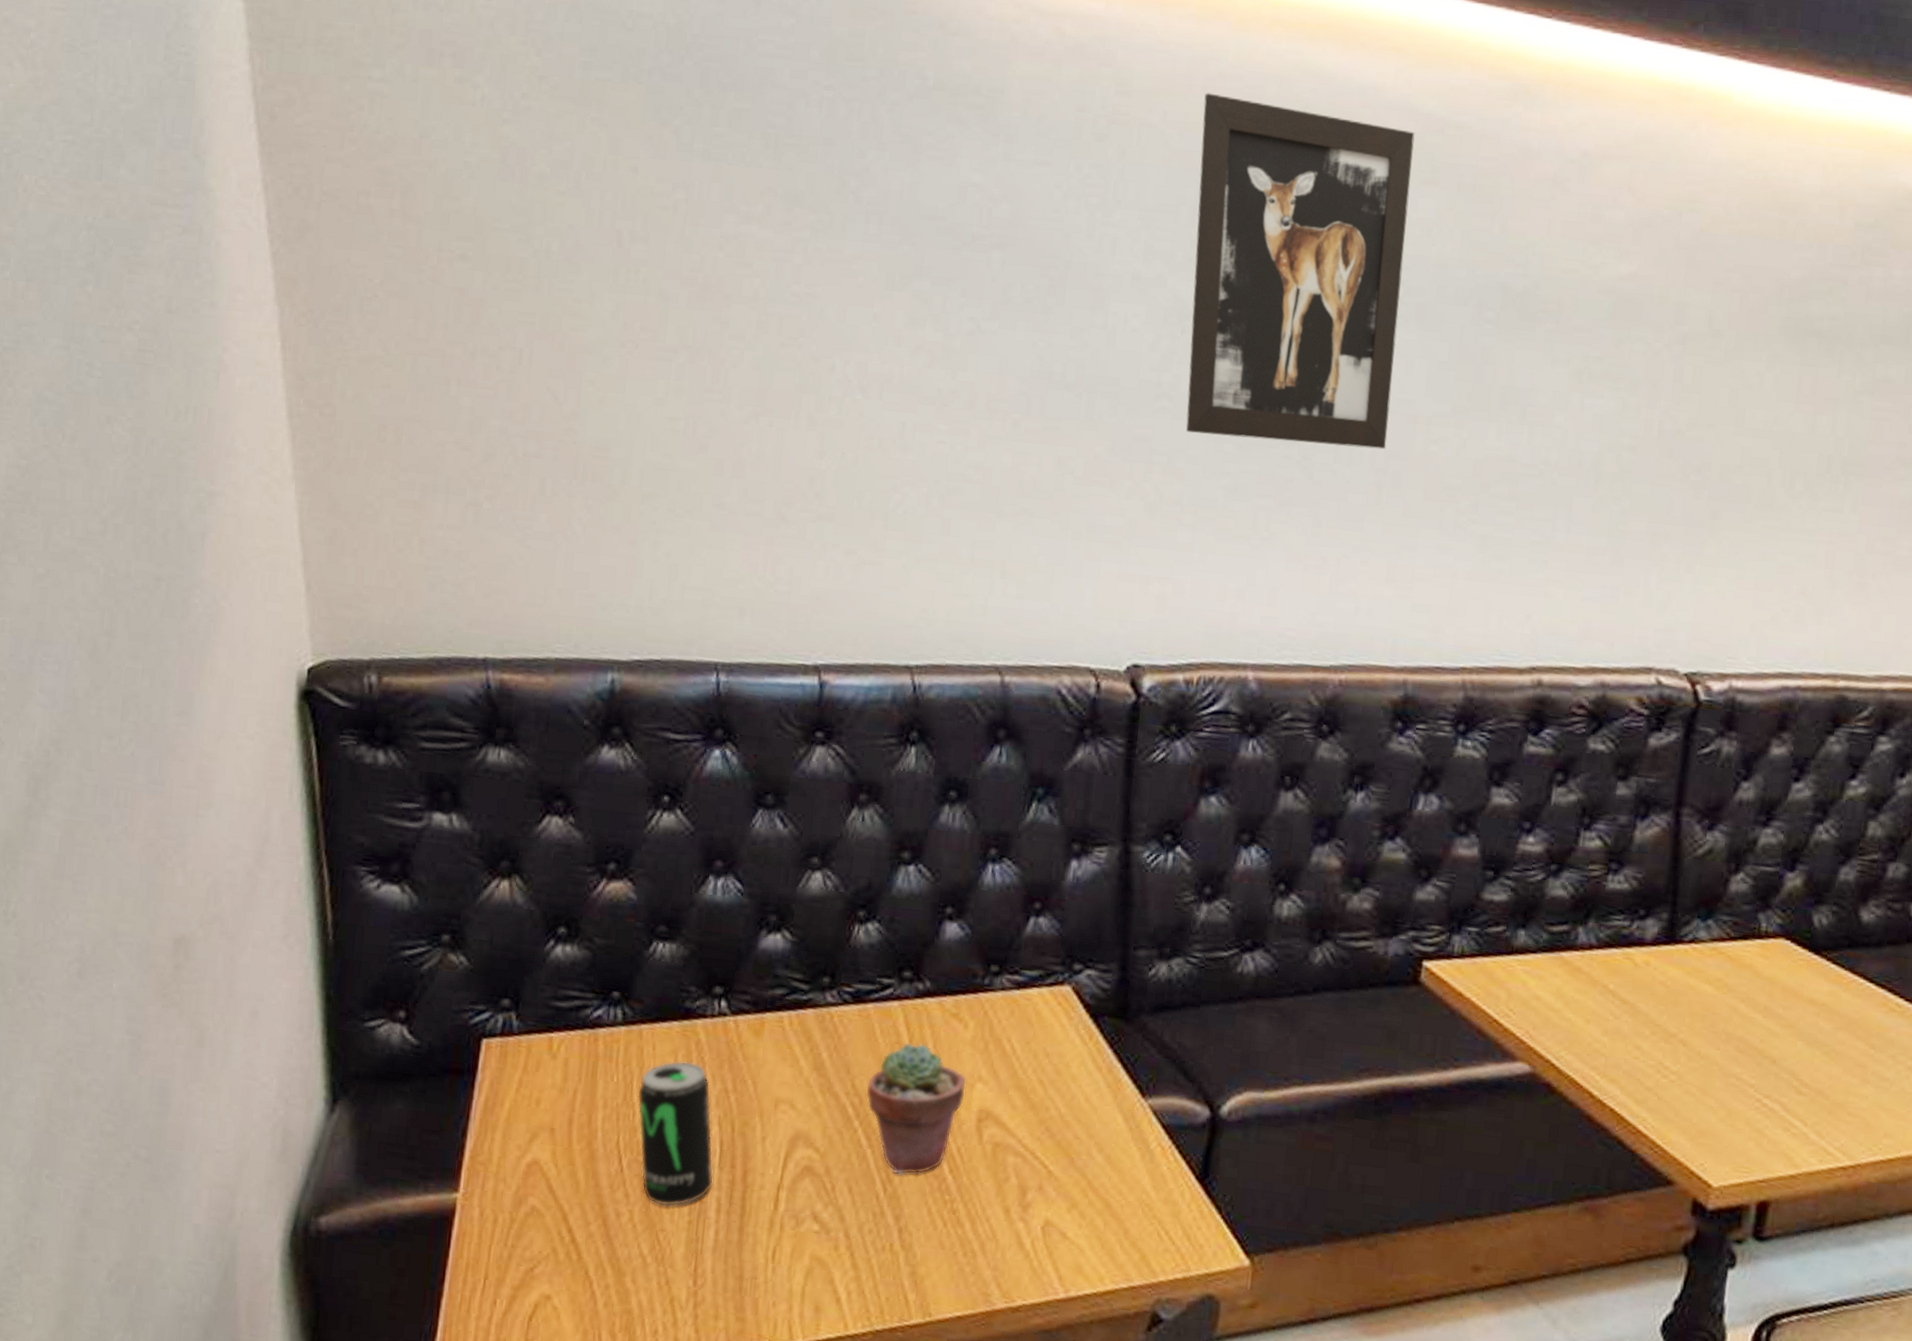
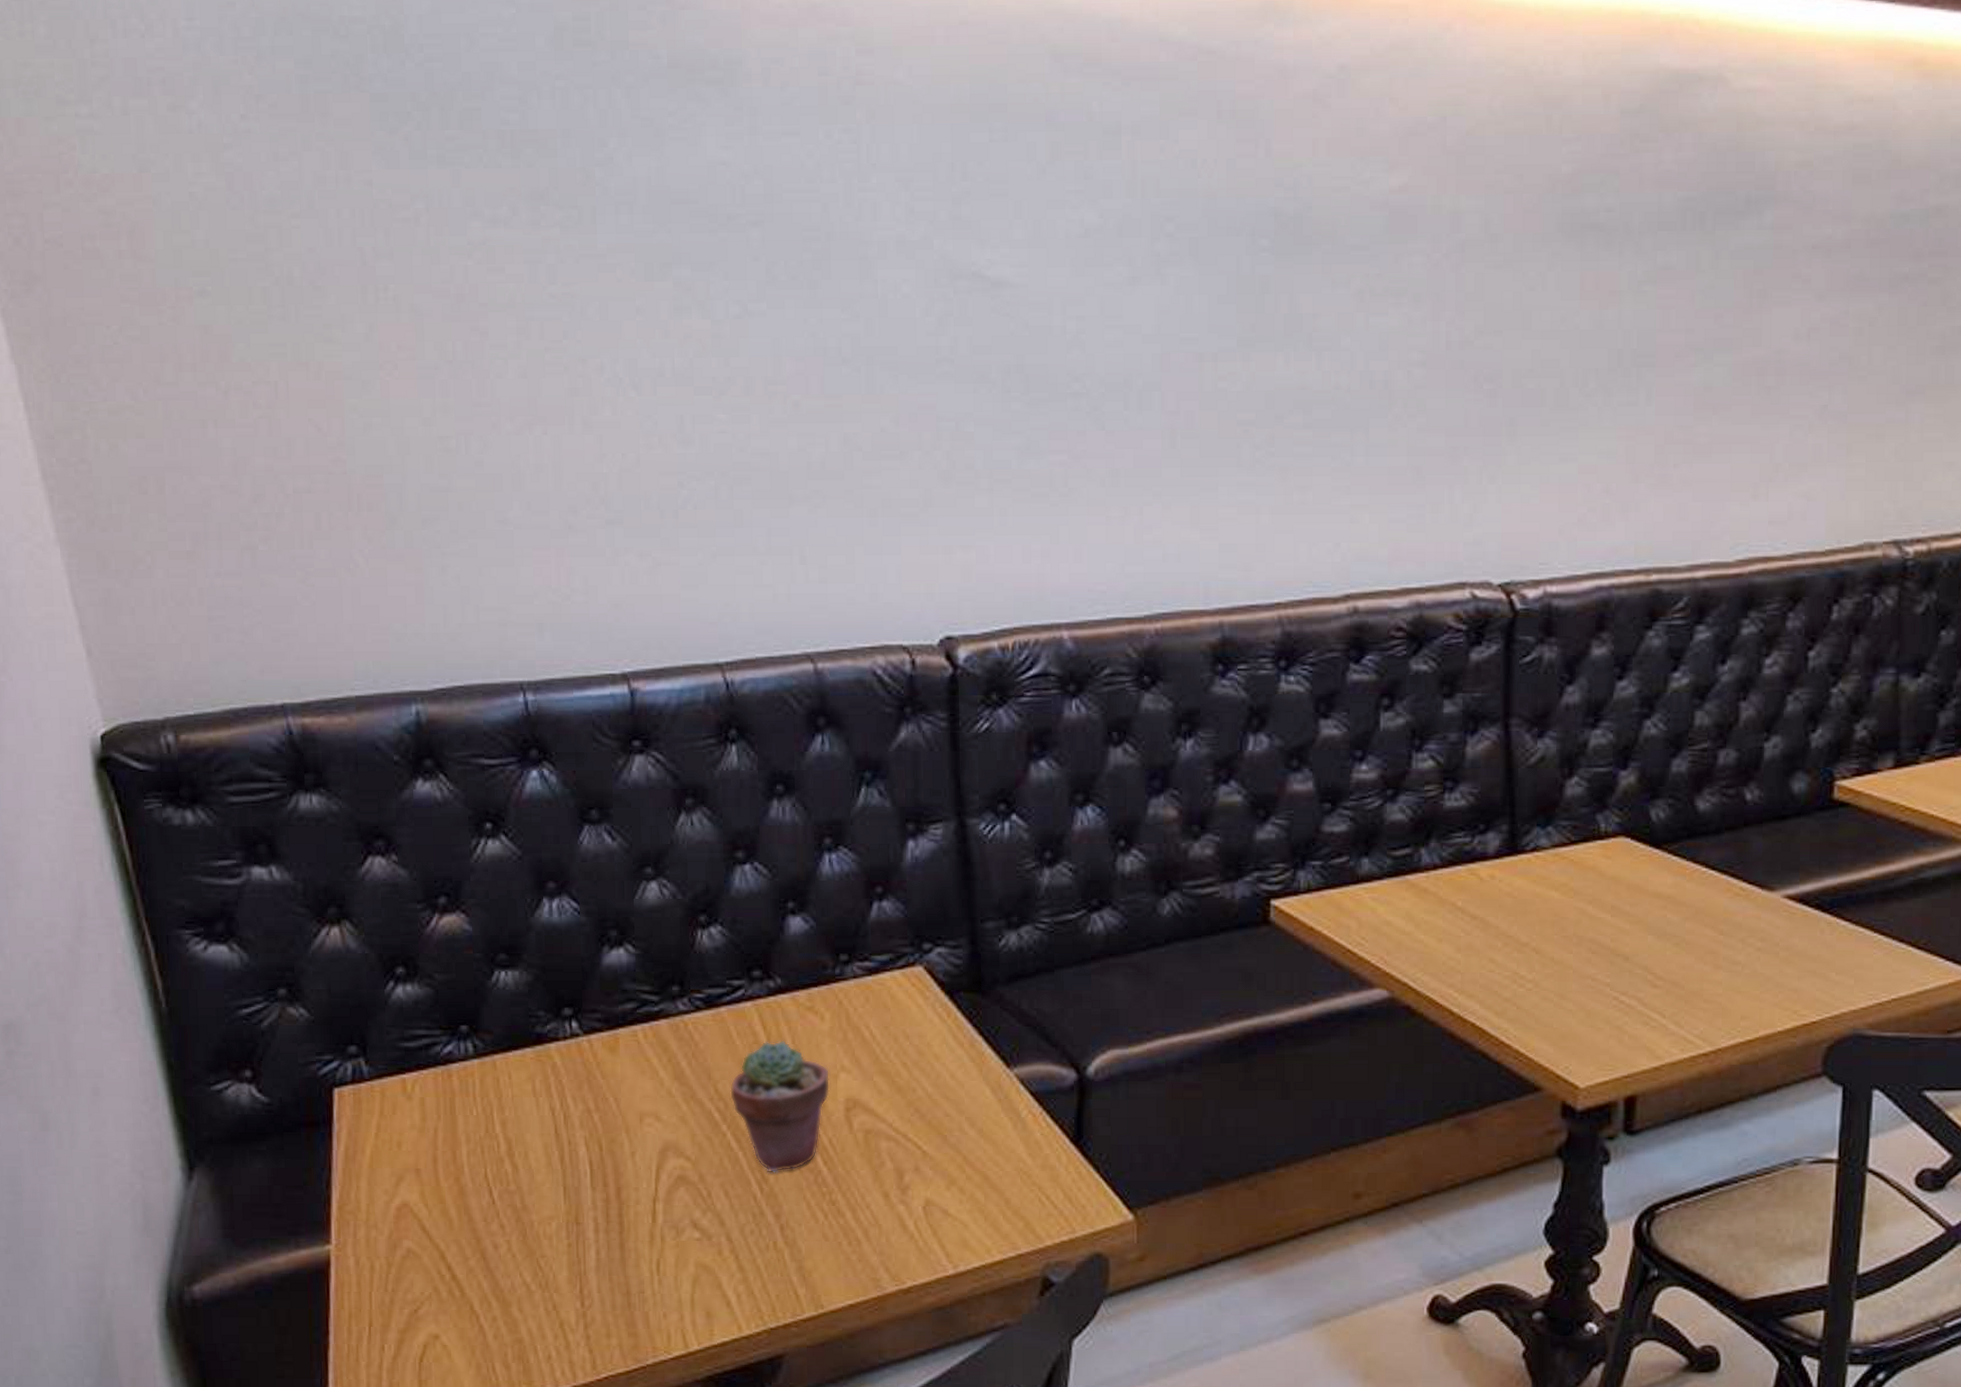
beverage can: present [637,1060,714,1207] -> none [499,1086,588,1232]
wall art: present [1186,92,1415,450] -> none [948,42,1175,396]

